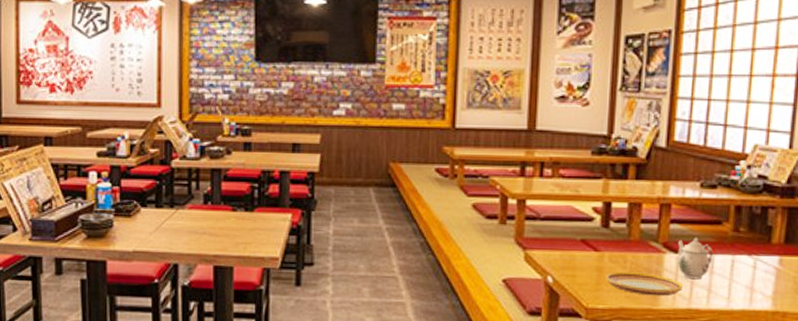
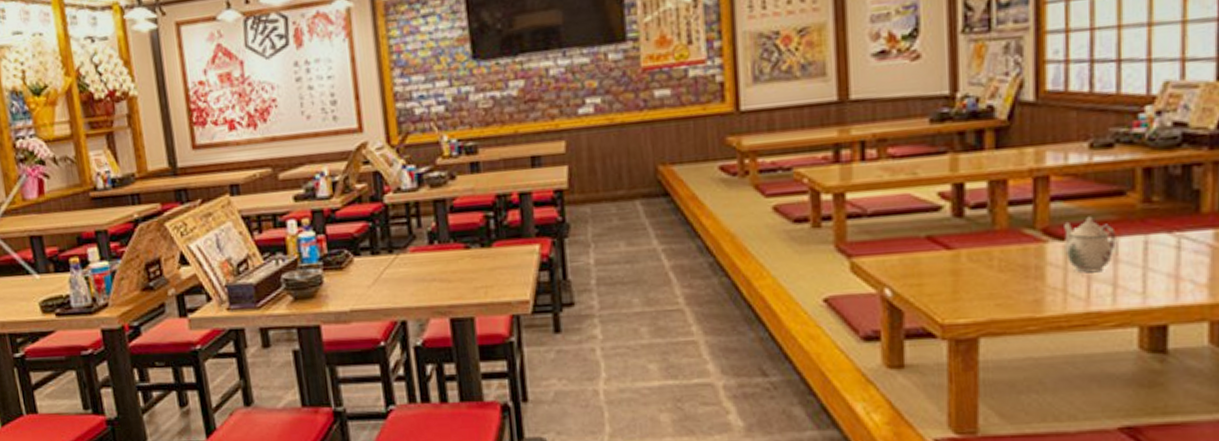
plate: present [605,271,683,296] -> none [965,270,1076,301]

